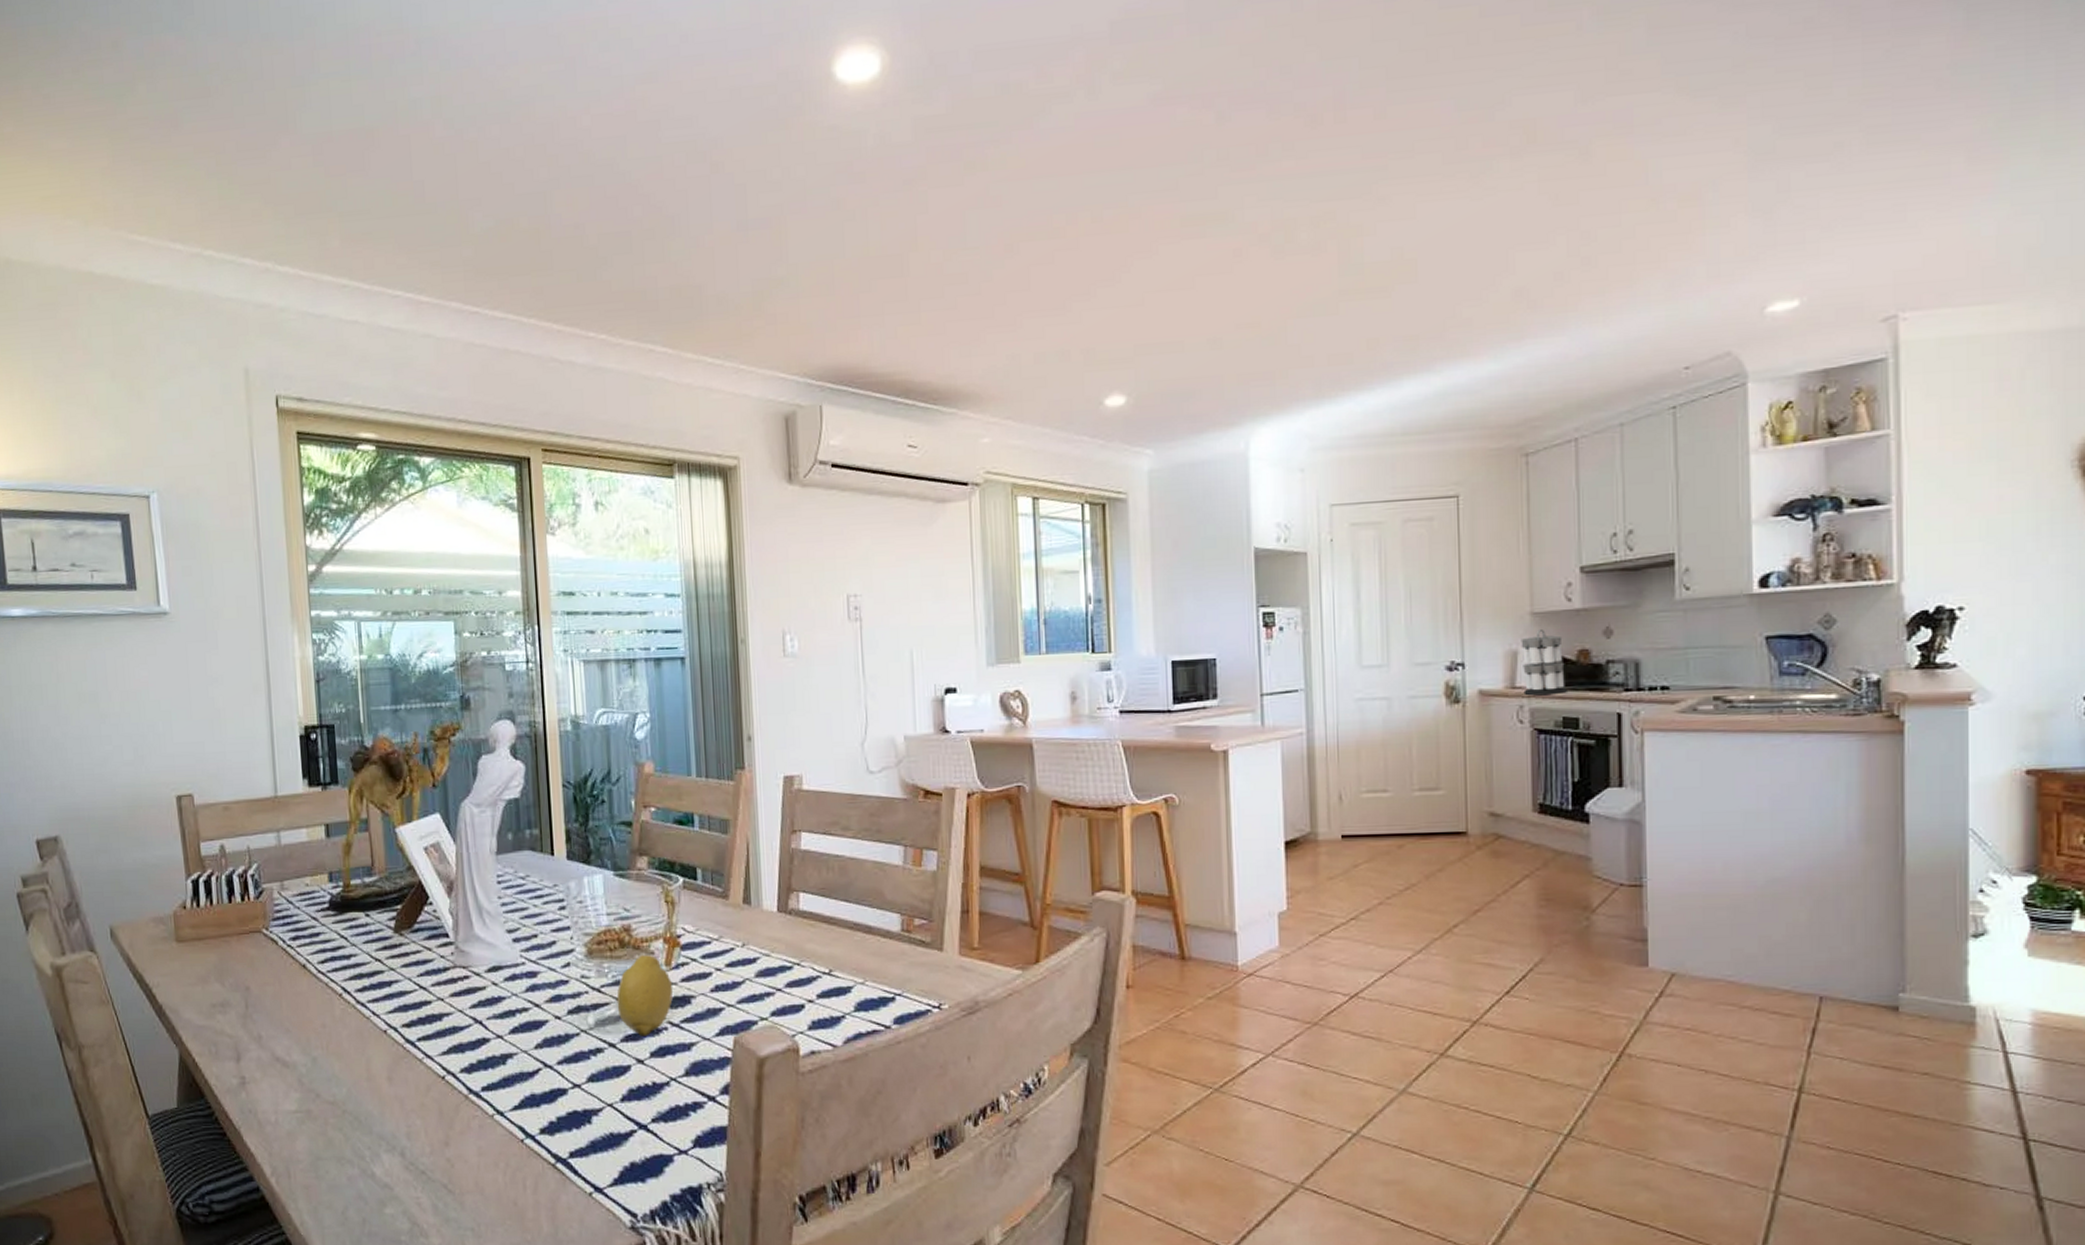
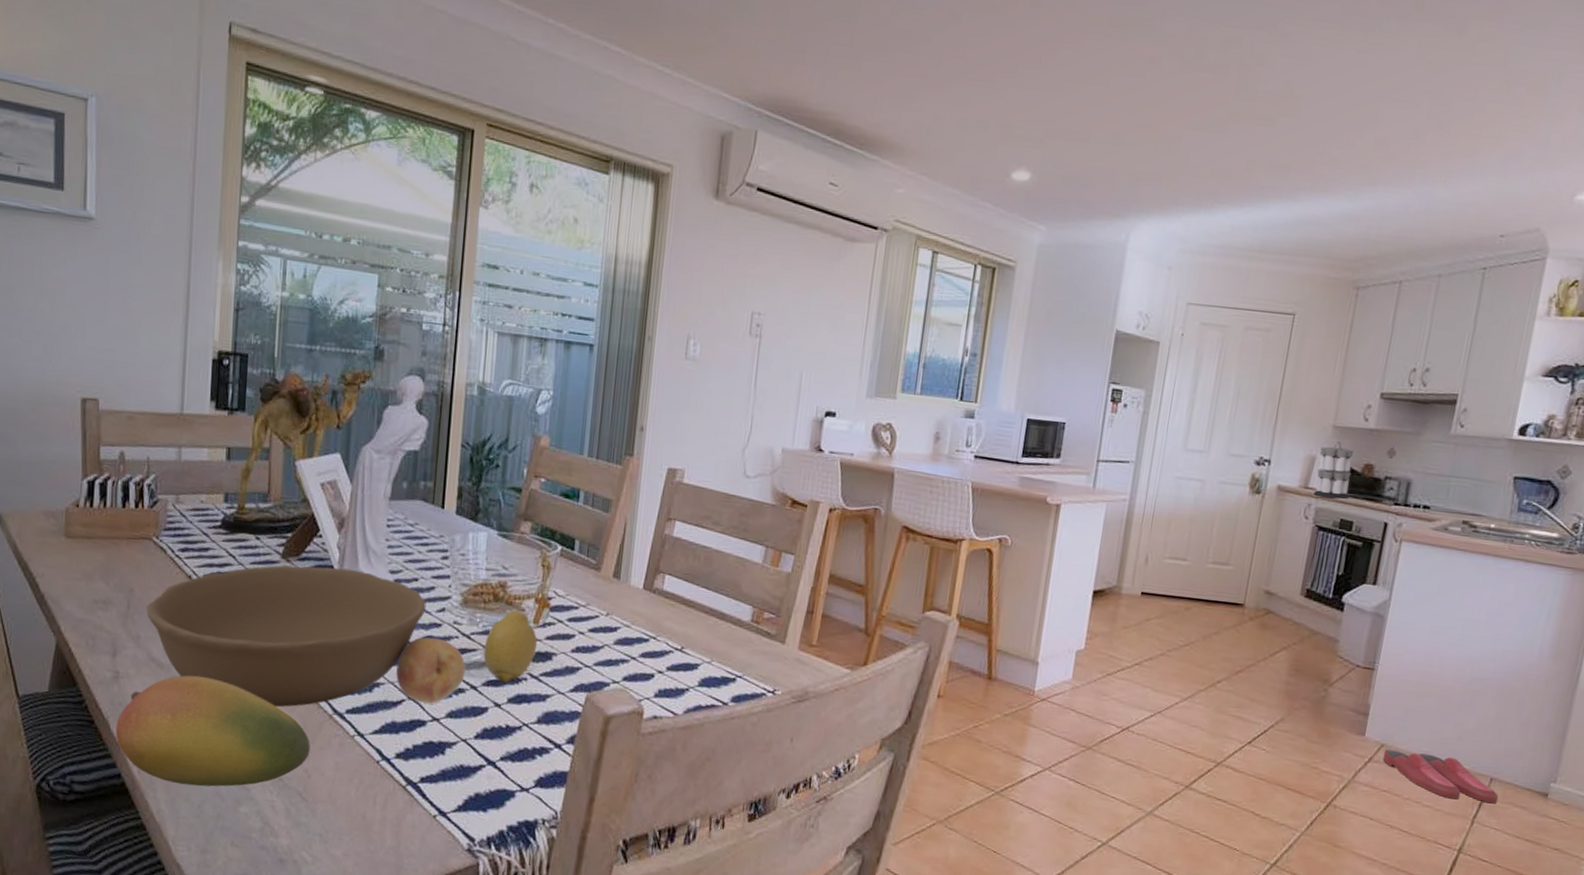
fruit: none [248,1070,450,1191] -> present [115,675,310,787]
bowl: none [264,934,550,1094] -> present [146,565,427,707]
fruit: none [528,996,601,1069] -> present [396,637,466,704]
slippers: none [1676,977,1836,1029] -> present [1382,749,1499,804]

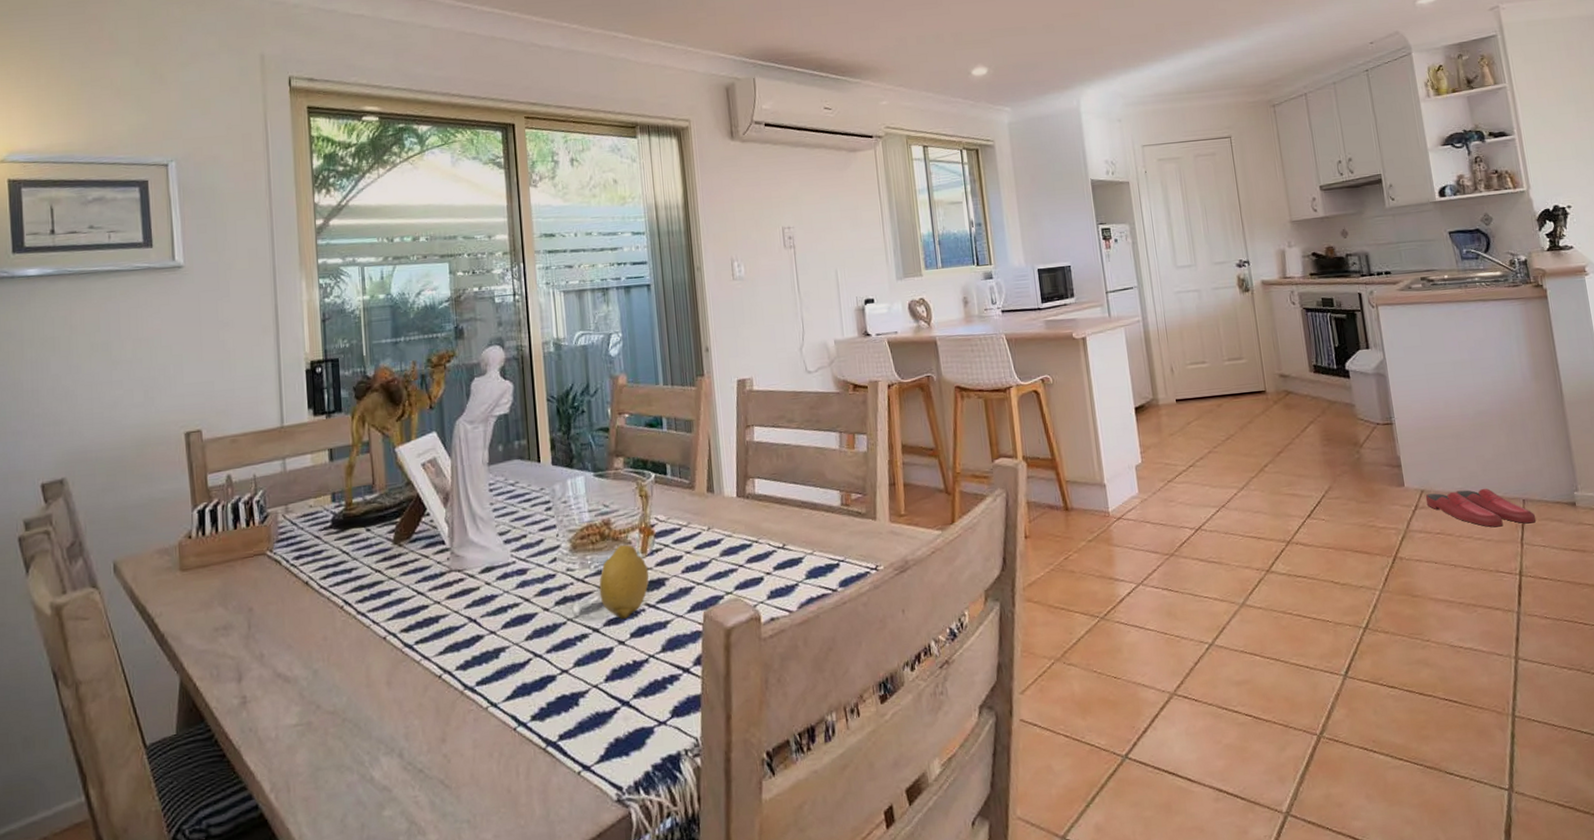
fruit: present [115,675,310,787] -> none [248,681,446,802]
bowl: present [146,565,427,707] -> none [267,539,538,696]
fruit: present [396,637,466,704] -> none [519,588,585,658]
spice rack: present [1313,440,1355,500] -> none [1286,232,1322,284]

